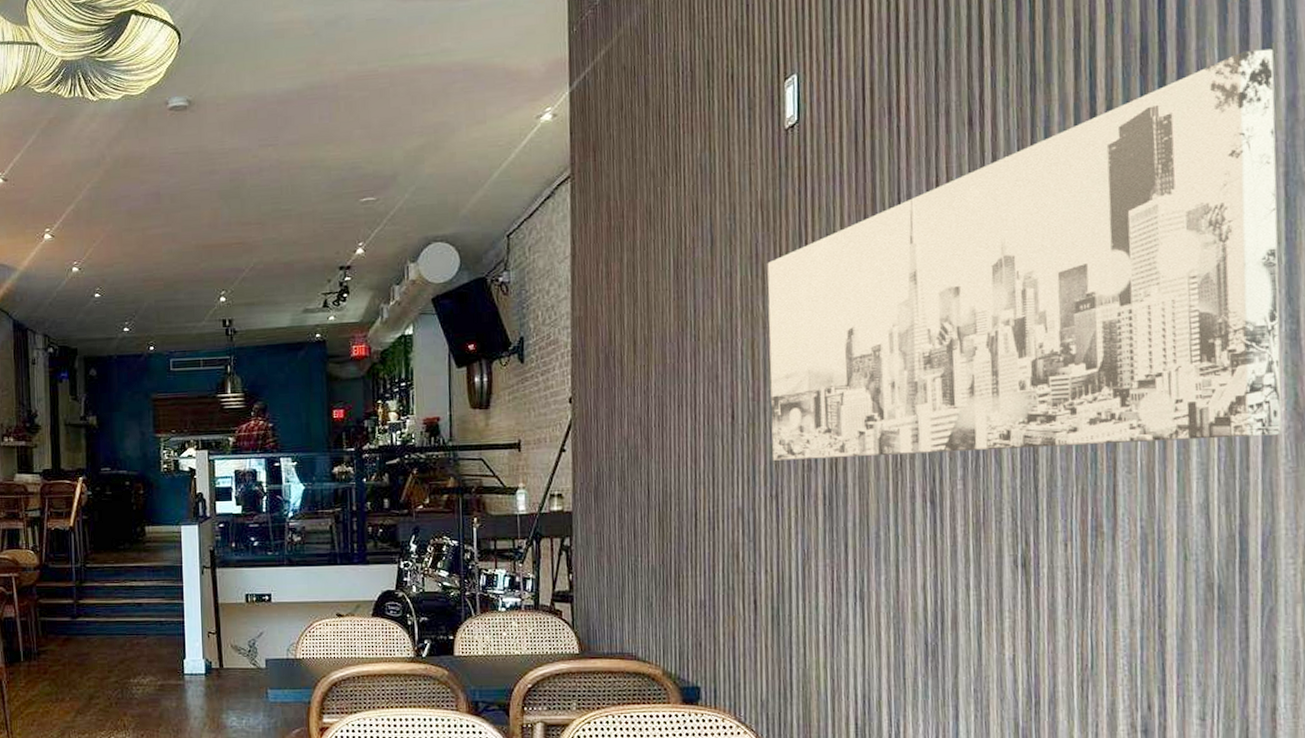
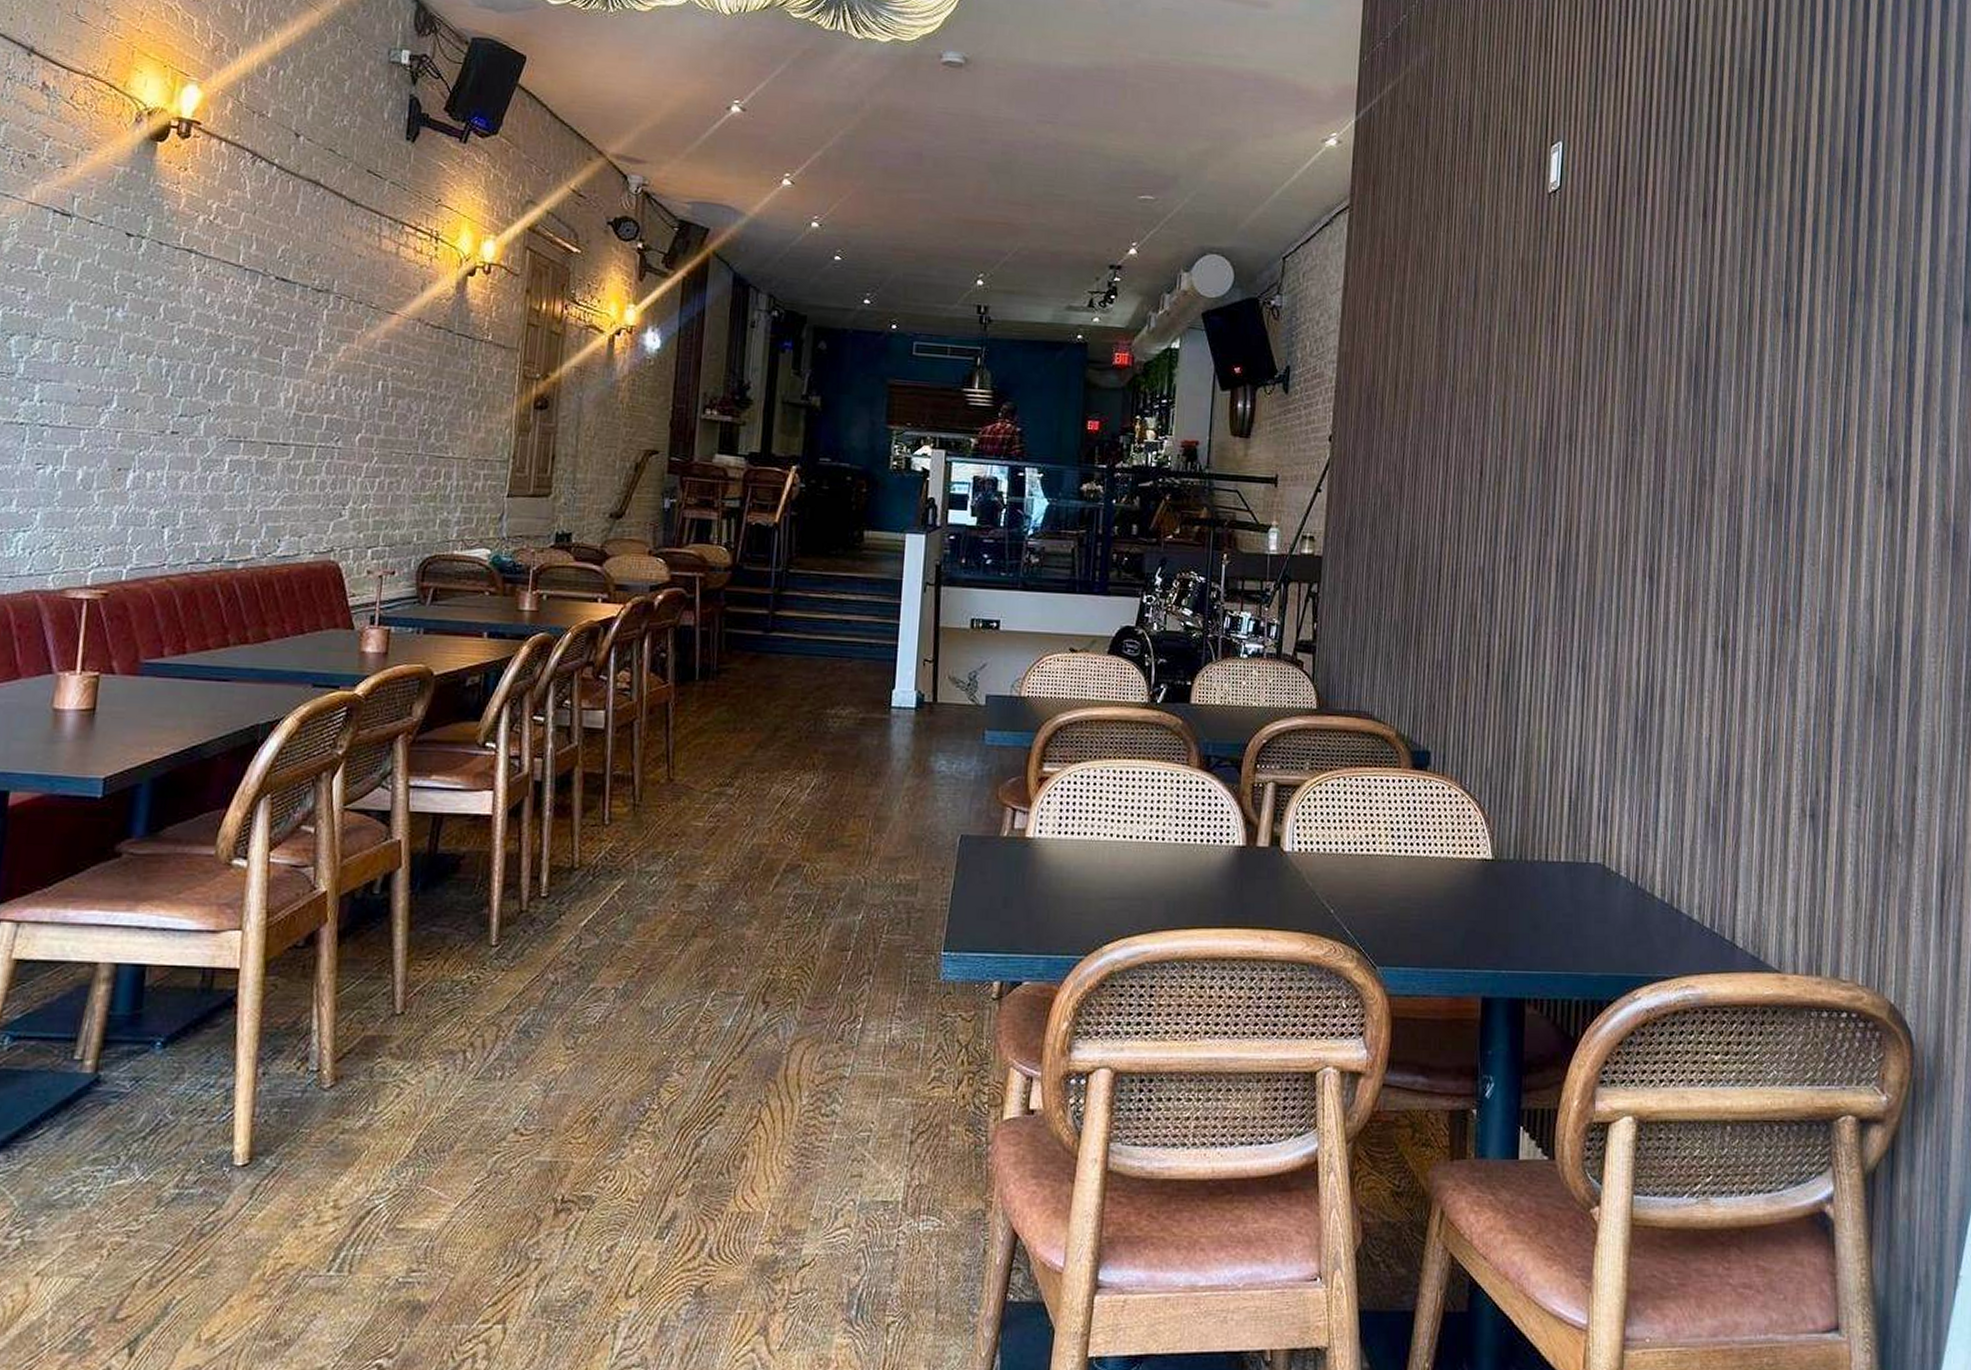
wall art: present [767,49,1282,461] -> none [1513,188,1941,541]

